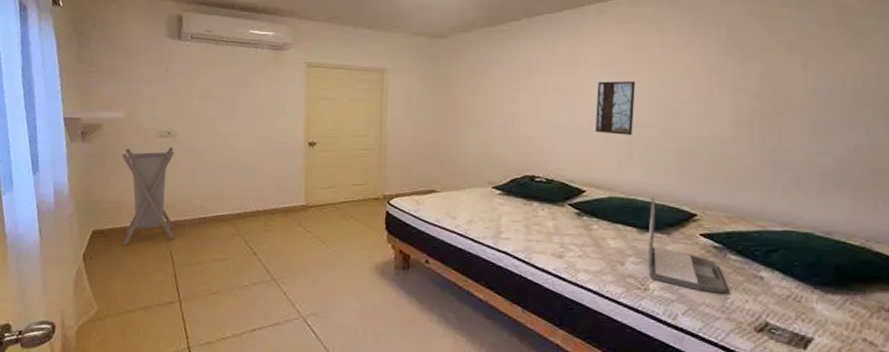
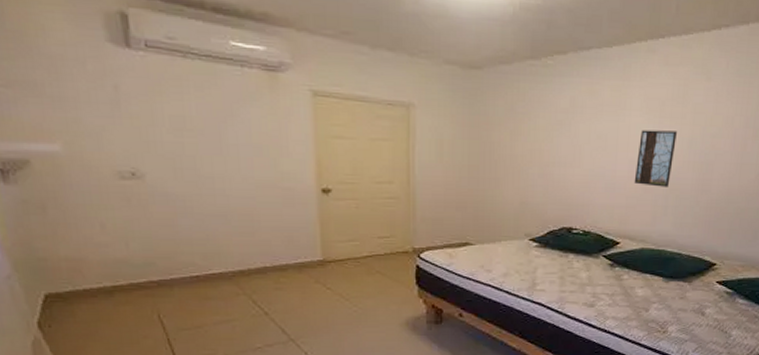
laundry hamper: present [121,147,175,246] -> none [68,192,162,311]
laptop: present [647,197,727,294] -> none [668,248,732,333]

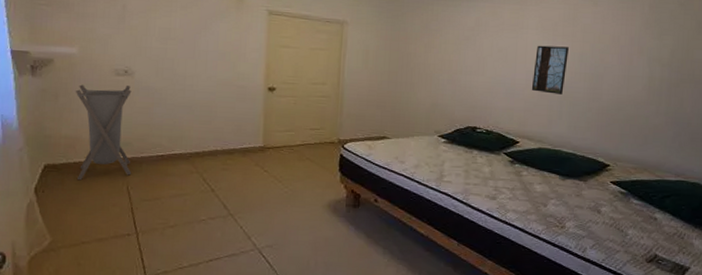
laundry hamper: none [68,192,162,311] -> present [75,84,132,181]

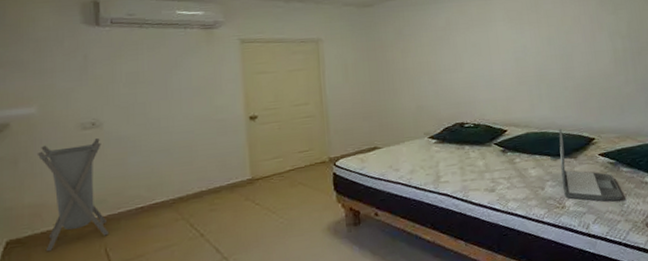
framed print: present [531,45,569,94] -> none [507,33,539,80]
laptop: none [566,149,627,231] -> present [558,128,623,202]

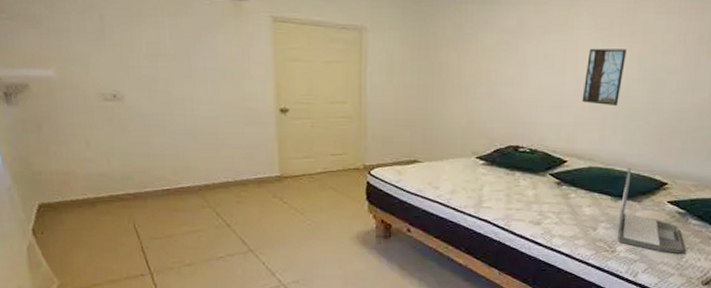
laundry hamper: present [37,138,110,252] -> none [59,112,137,220]
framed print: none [507,33,539,80] -> present [581,48,626,105]

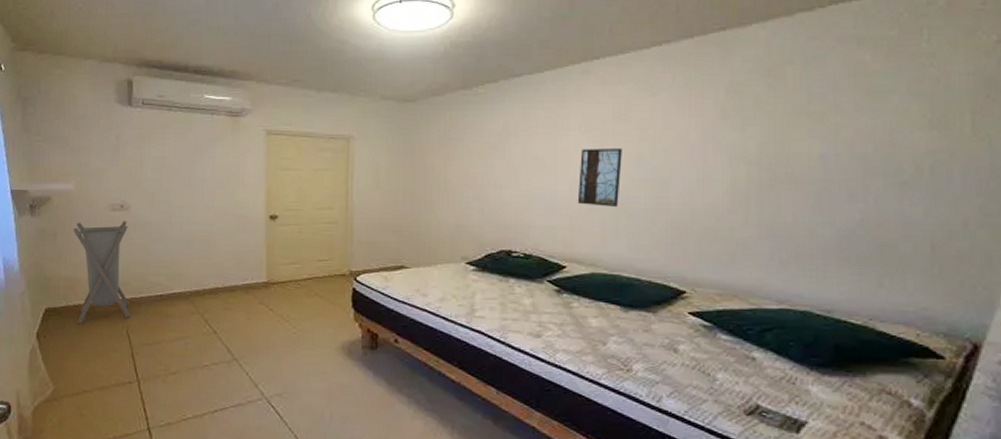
laundry hamper: none [59,112,137,220] -> present [72,221,131,325]
laptop: present [617,167,684,254] -> none [631,273,715,375]

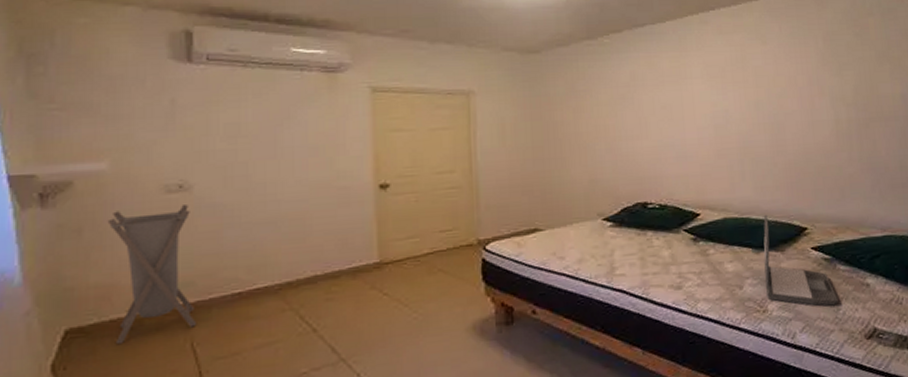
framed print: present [577,148,622,207] -> none [705,95,743,152]
laptop: none [631,273,715,375] -> present [763,214,838,306]

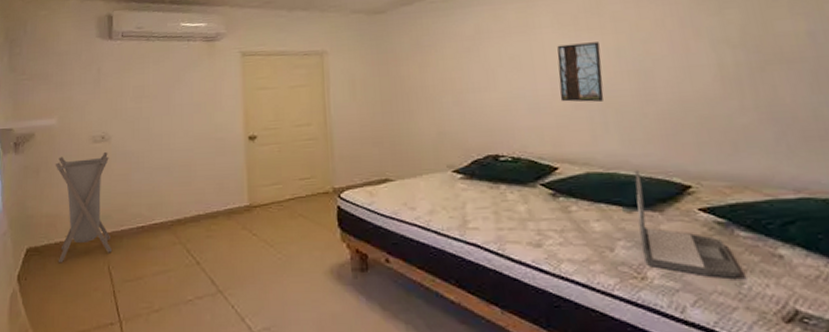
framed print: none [705,95,743,152] -> present [557,42,604,102]

